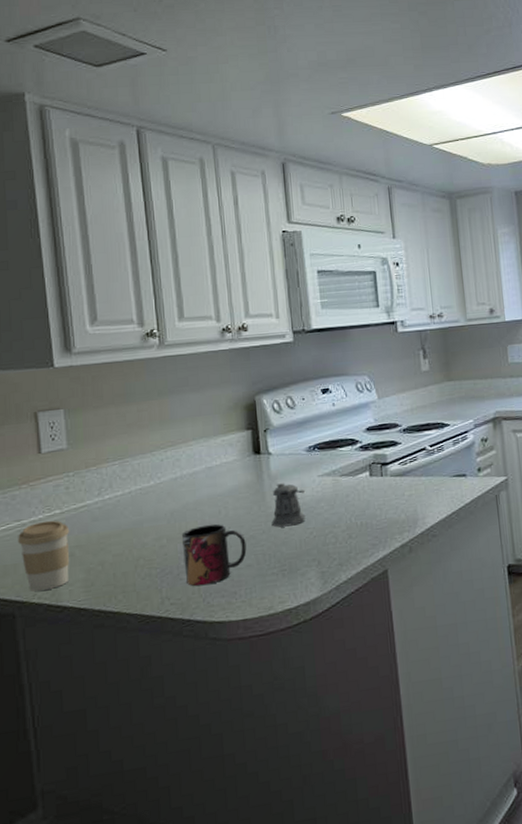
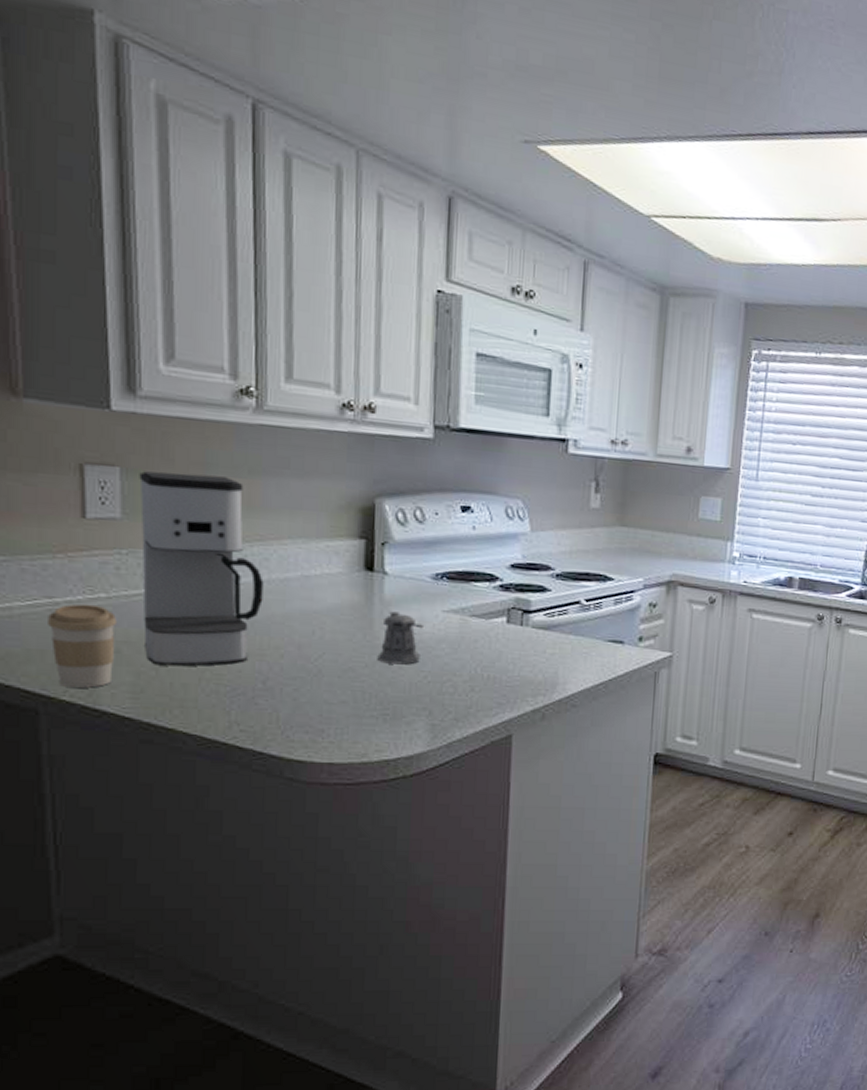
coffee maker: none [78,401,178,561] -> present [139,471,264,667]
mug: present [181,524,247,586] -> none [261,645,343,716]

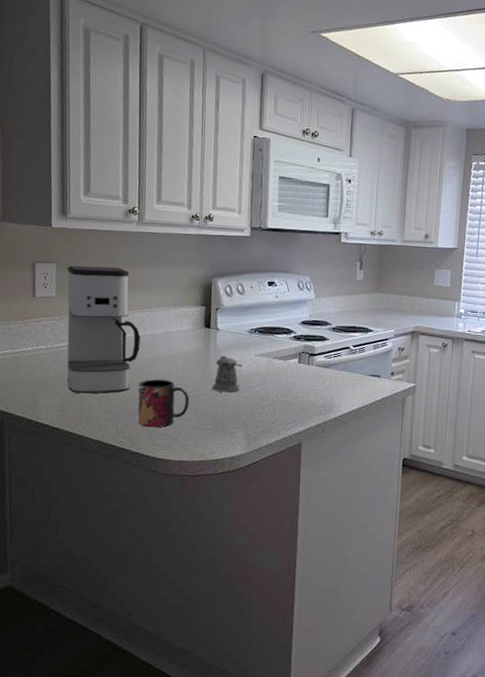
coffee cup: present [48,604,118,688] -> none [11,352,52,408]
mug: none [261,645,343,716] -> present [138,379,189,428]

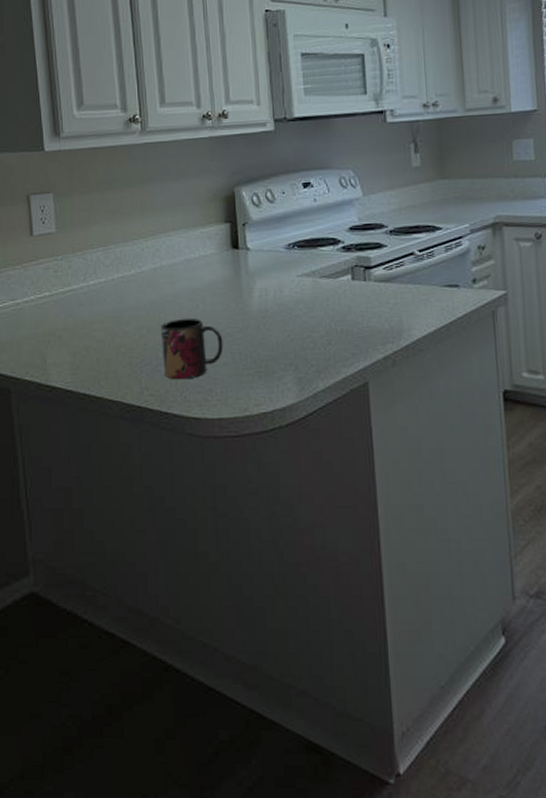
coffee maker: present [67,266,141,394] -> none [66,189,158,346]
pepper shaker: present [212,355,242,393] -> none [248,281,283,327]

